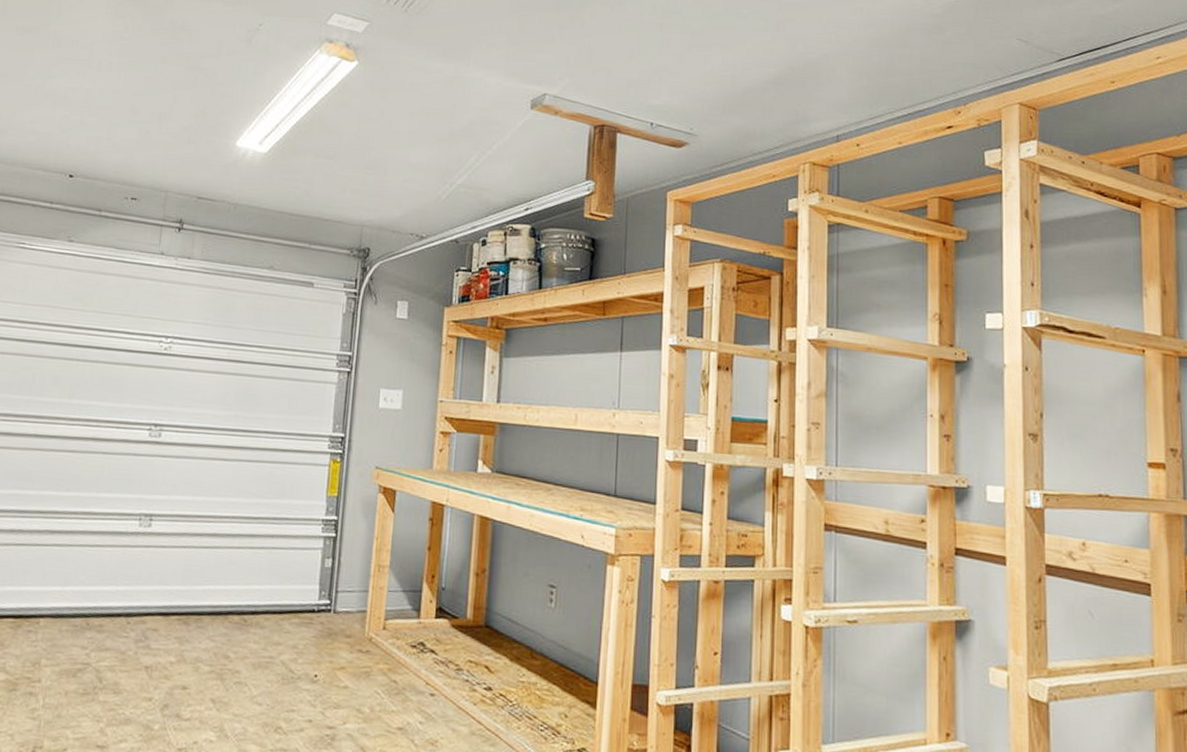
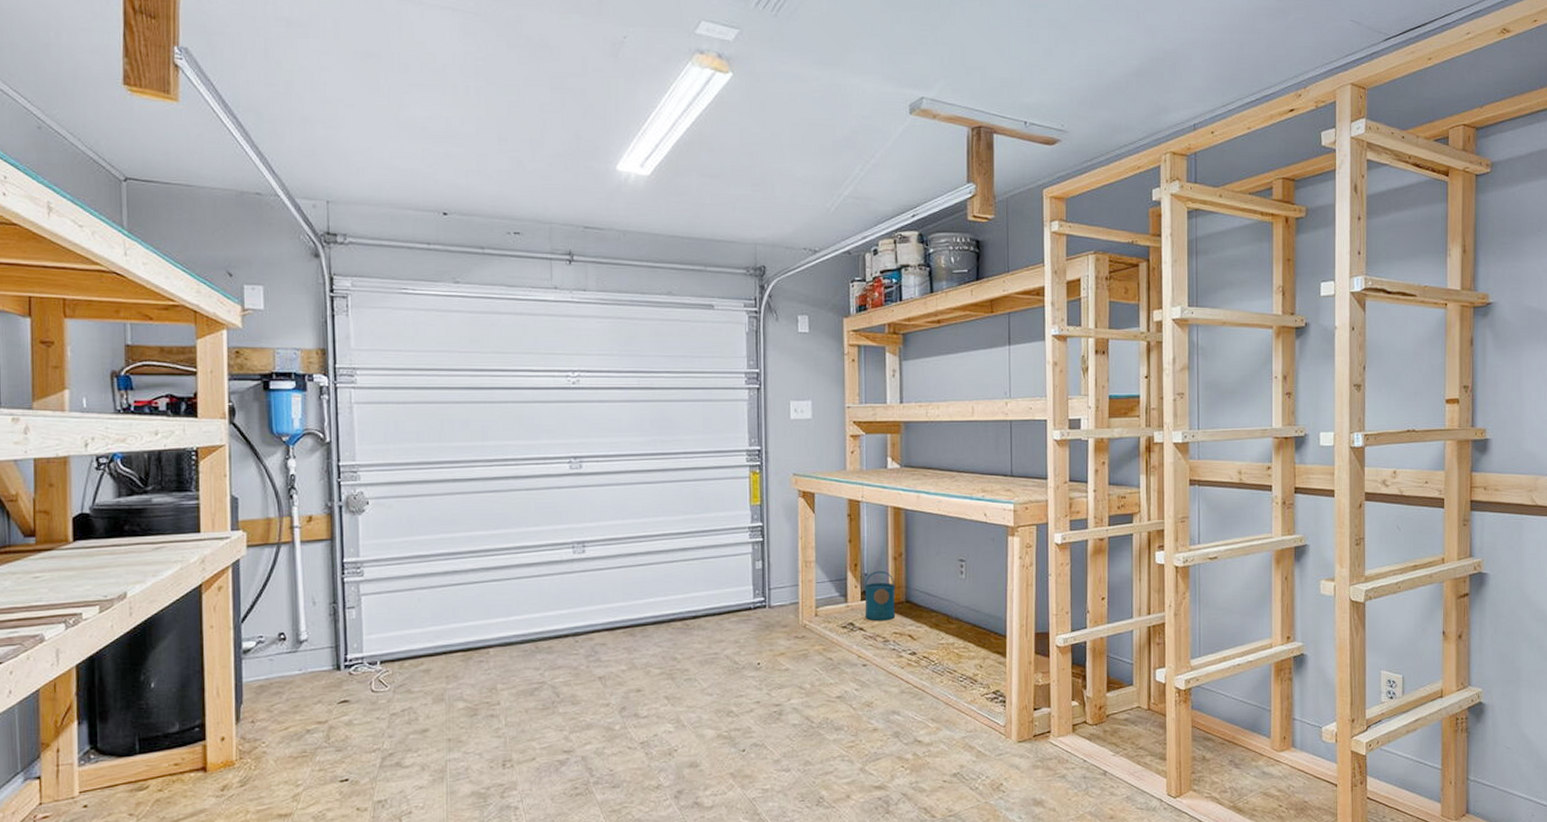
watering can: none [438,586,475,647] -> present [864,570,896,622]

